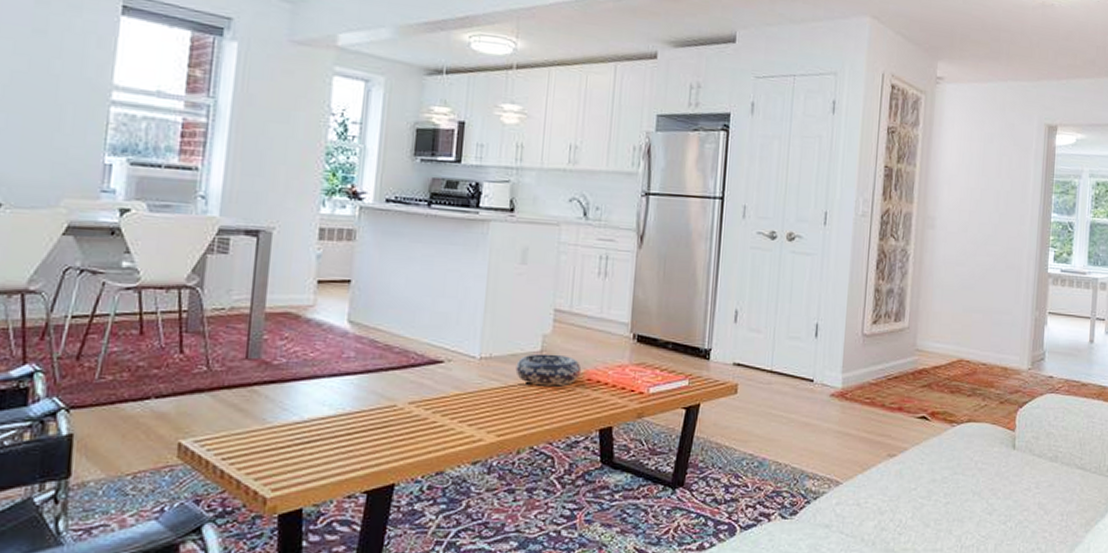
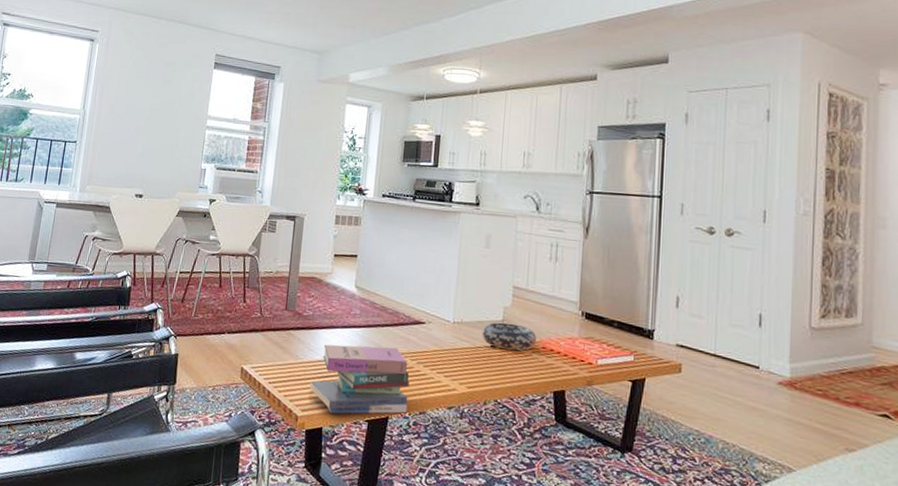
books: none [283,395,423,489] -> present [309,344,409,414]

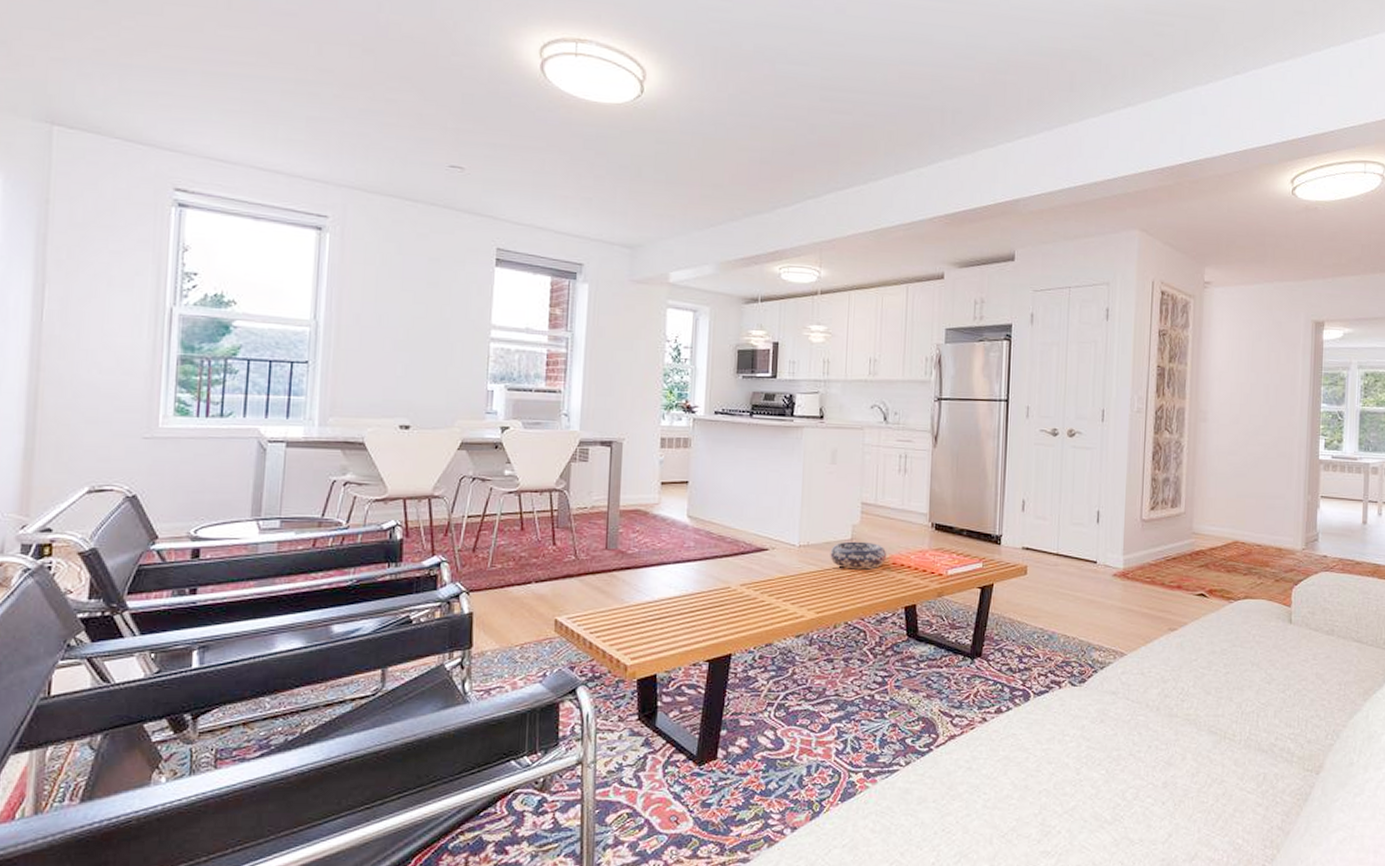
books: present [309,344,409,414] -> none [639,579,753,658]

